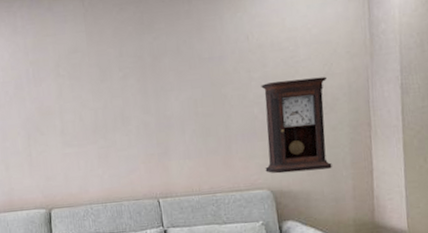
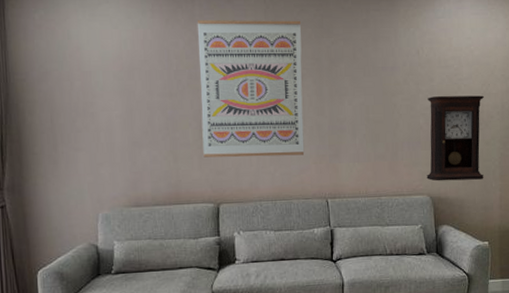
wall art: none [19,19,133,165] -> present [197,20,305,158]

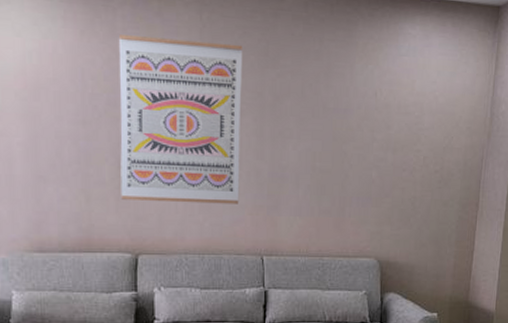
pendulum clock: present [426,95,484,181] -> none [375,147,445,244]

